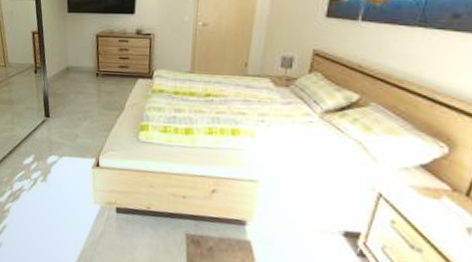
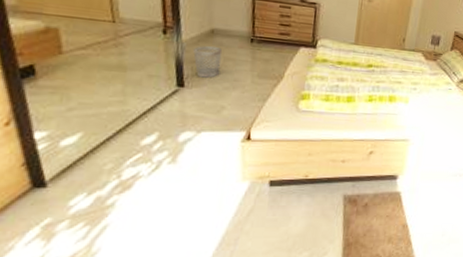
wastebasket: none [55,82,76,110] -> present [193,46,223,78]

